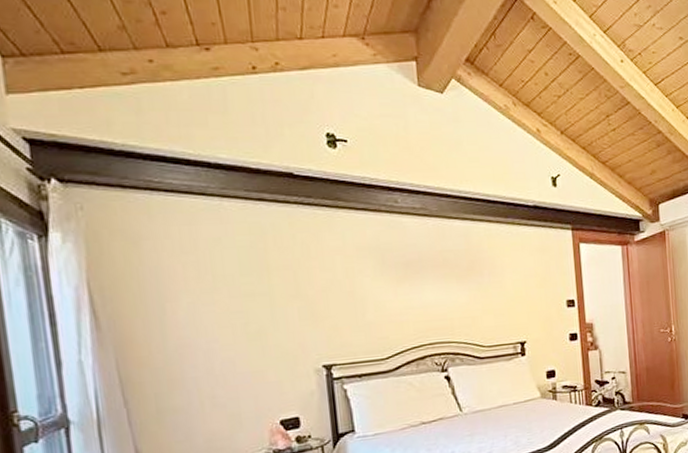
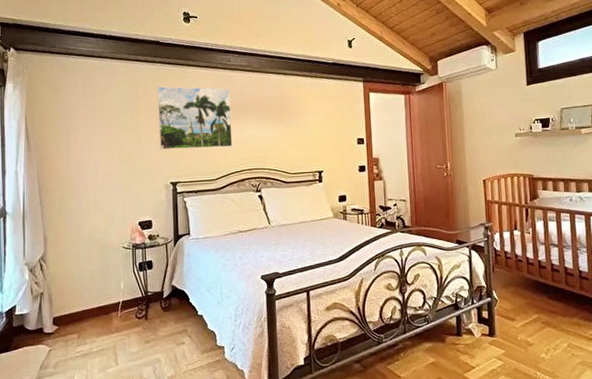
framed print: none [294,236,407,322] -> present [157,86,233,150]

